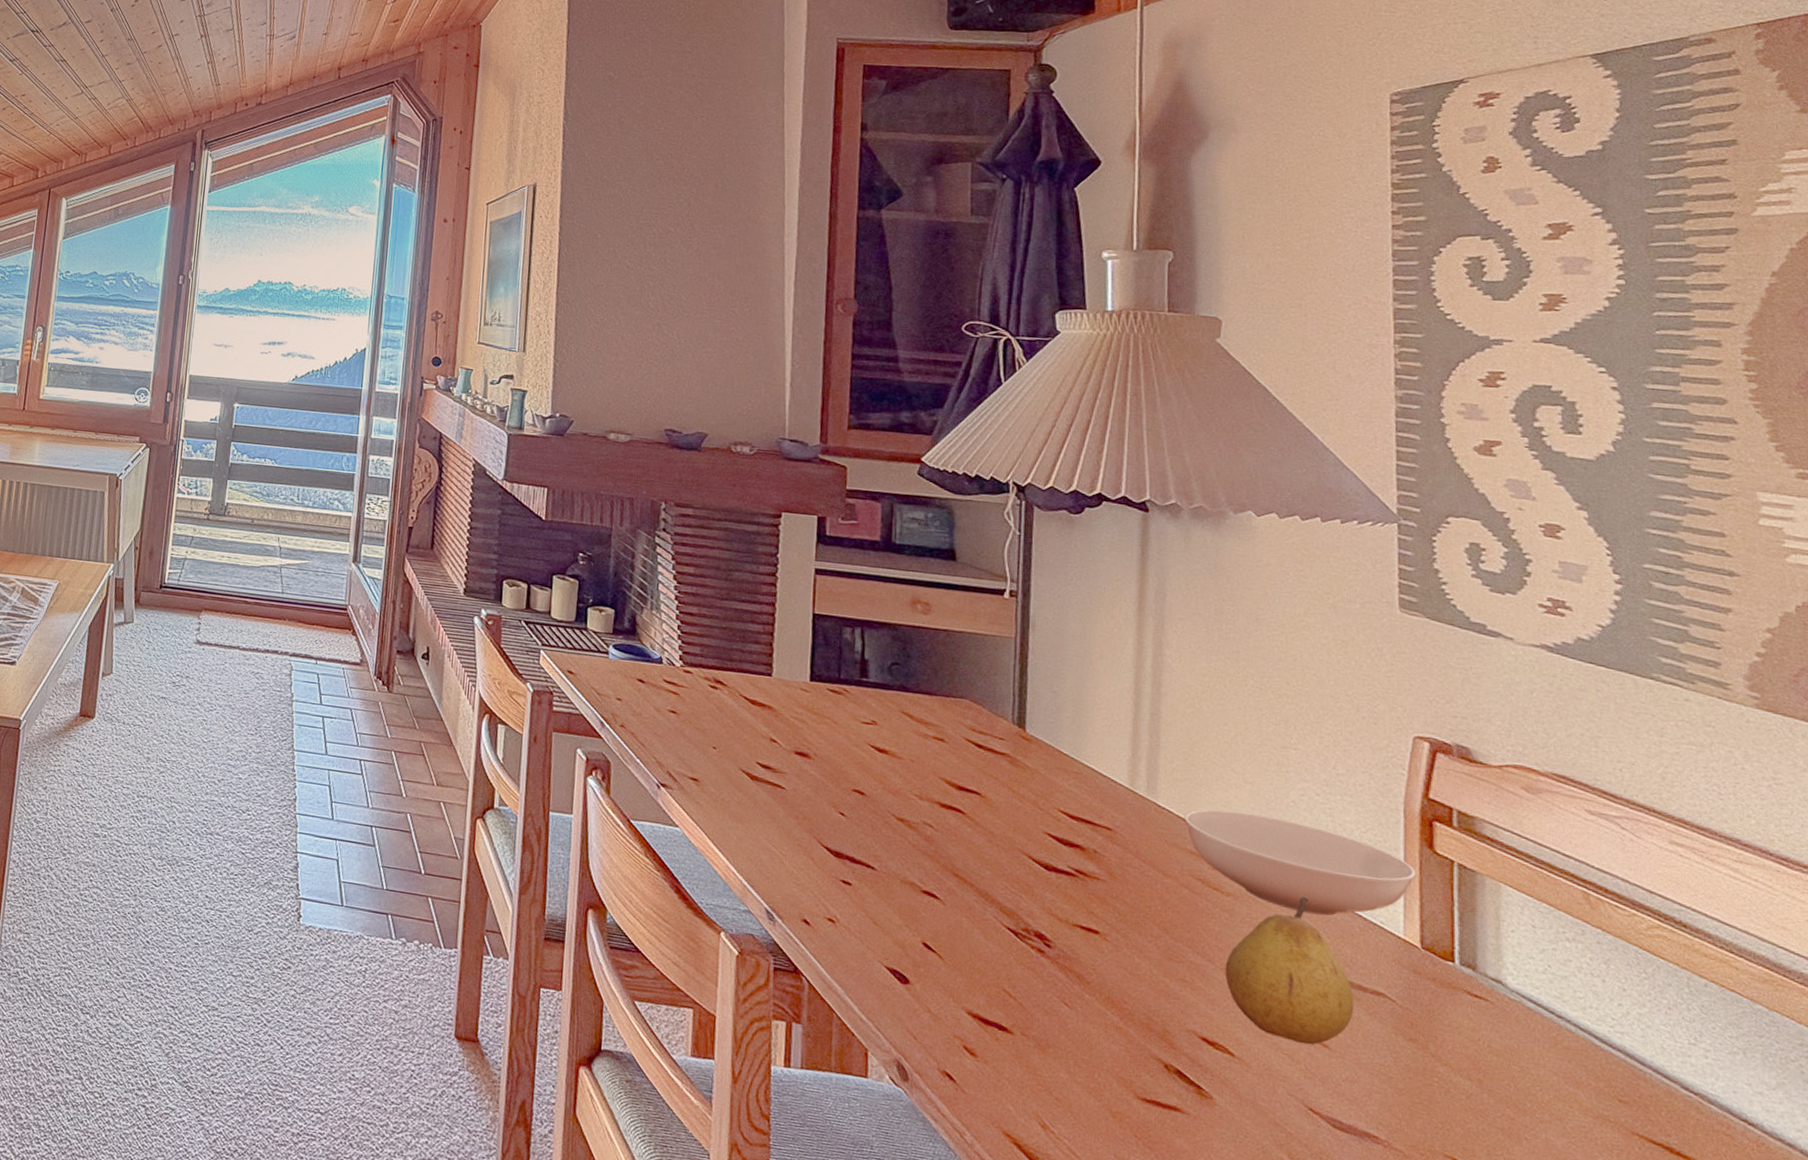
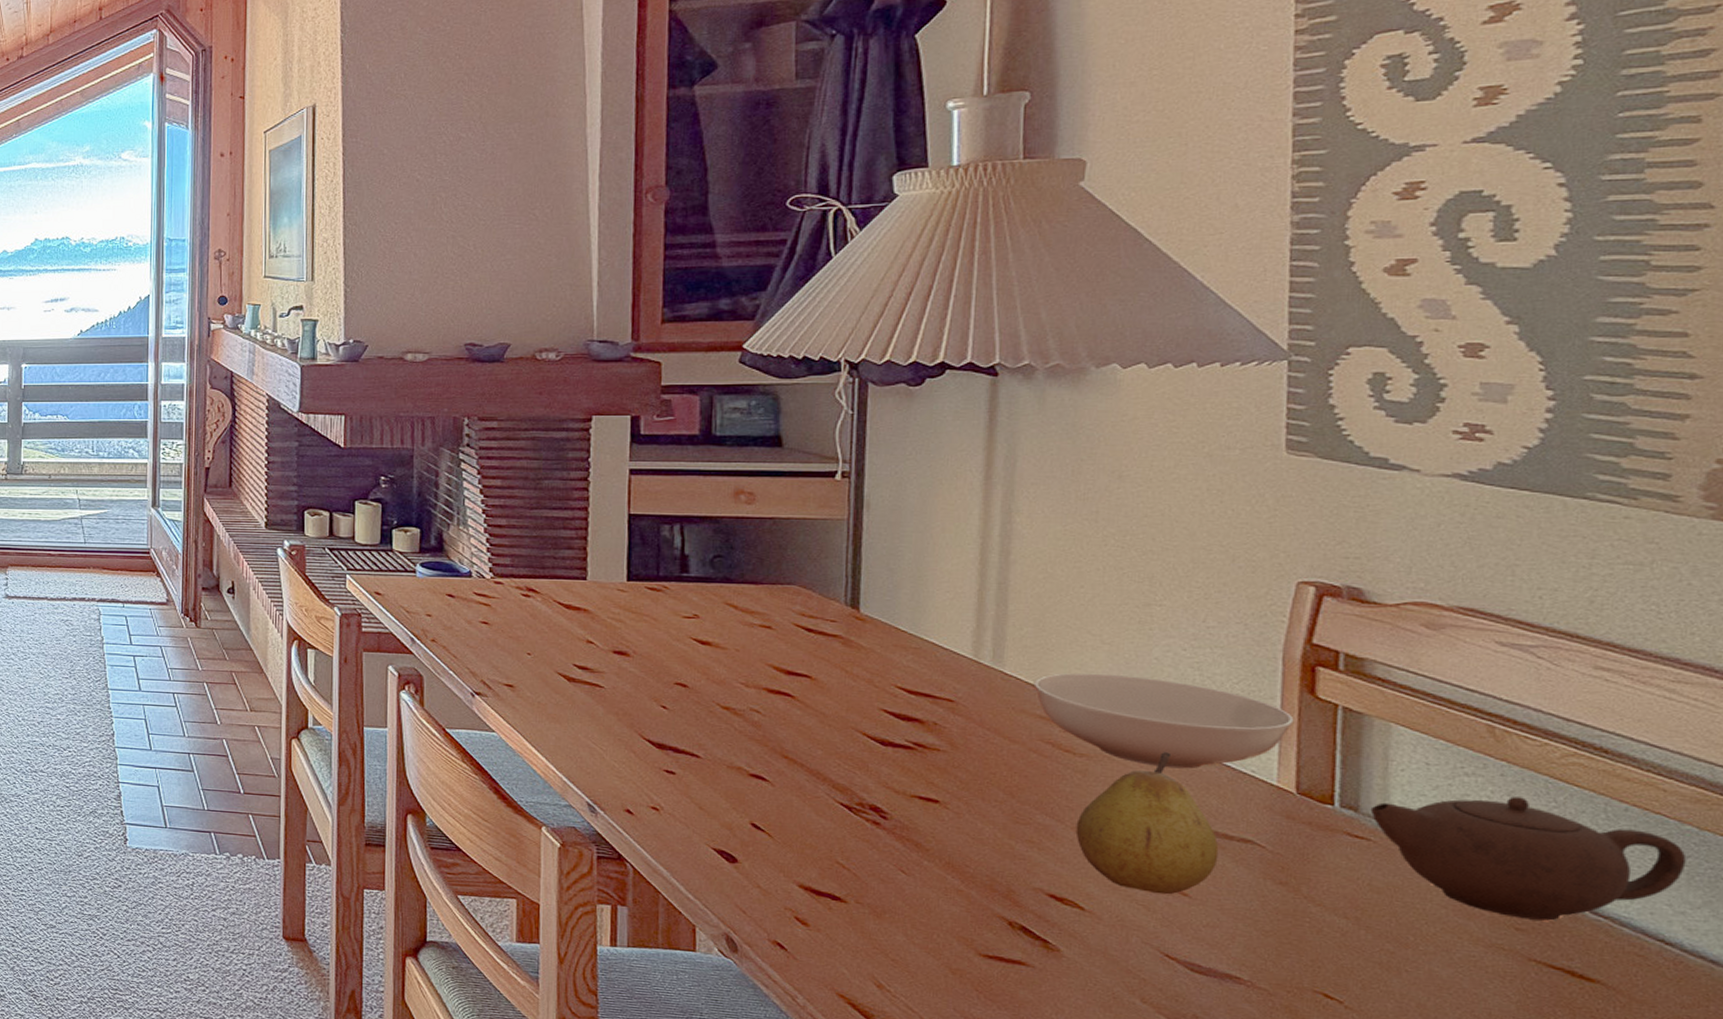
teapot: none [1486,963,1760,1095] -> present [1370,796,1687,921]

